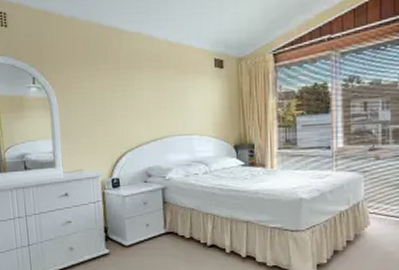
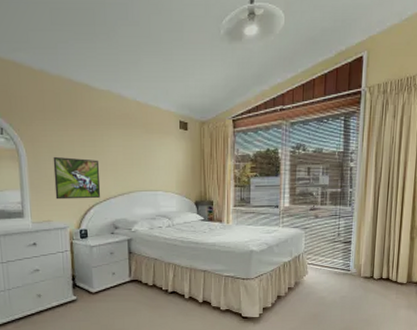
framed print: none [83,103,133,148] -> present [53,156,101,200]

